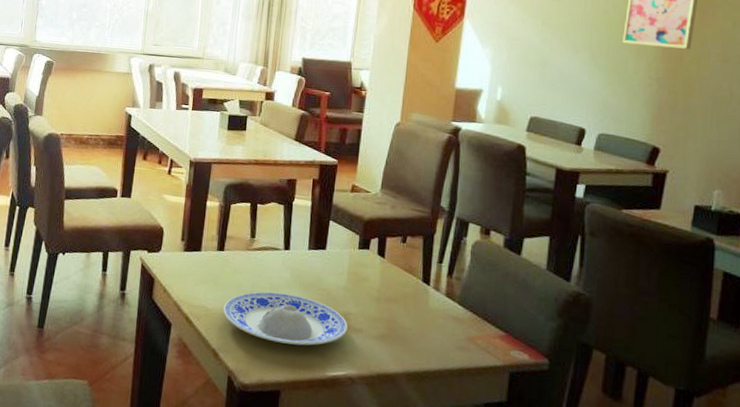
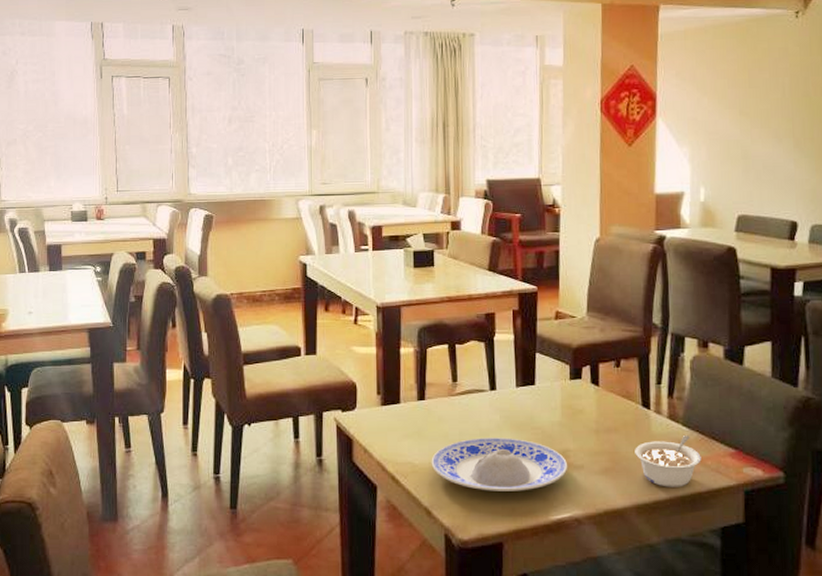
legume: none [411,314,473,361] -> present [635,436,701,487]

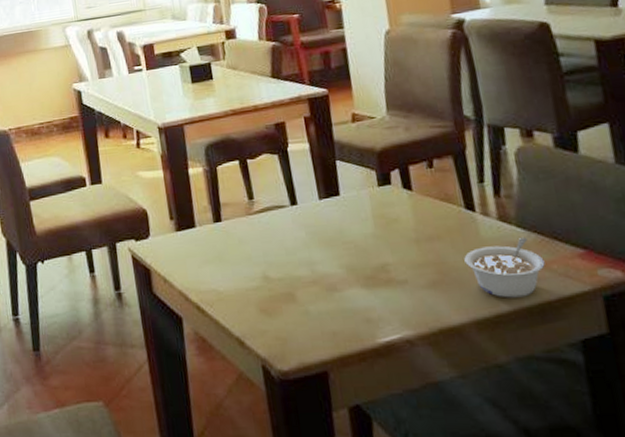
plate: present [431,438,568,491] -> none [236,255,390,316]

